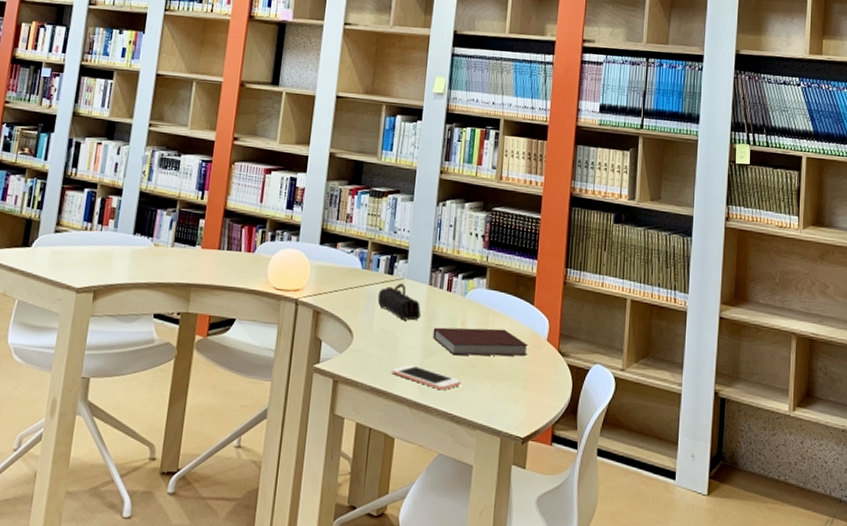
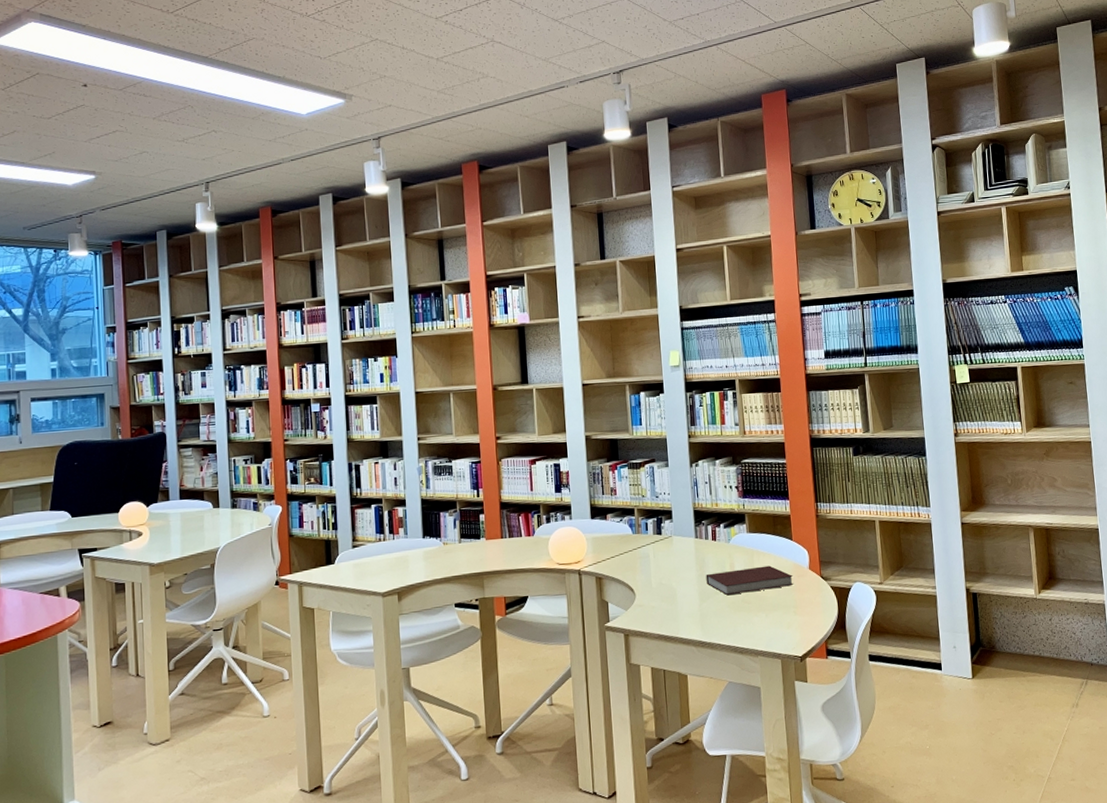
pencil case: present [377,283,421,321] -> none [651,541,692,573]
cell phone: present [392,365,462,391] -> none [675,610,739,628]

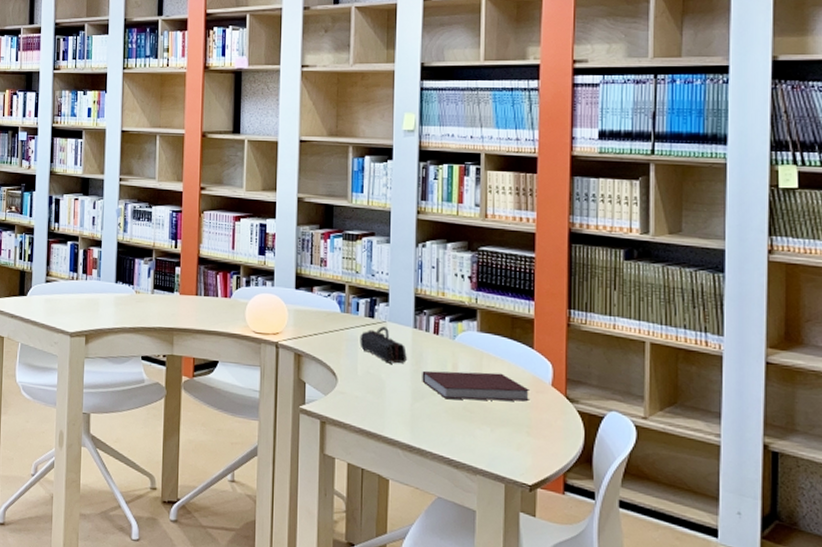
pencil case: none [651,541,692,573] -> present [360,326,407,364]

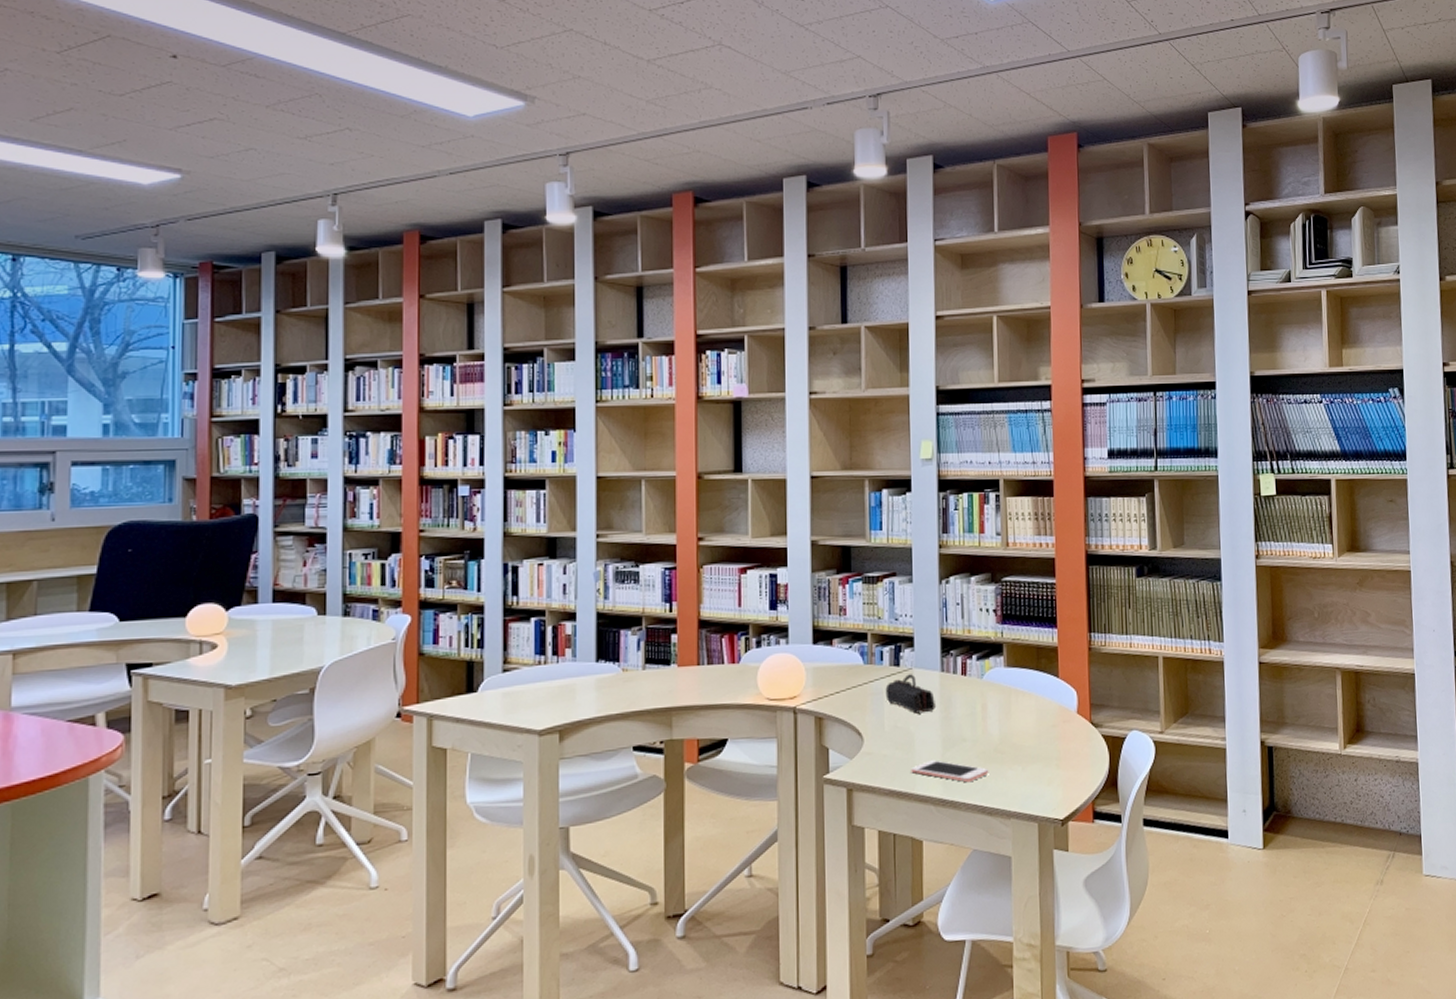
cell phone: none [381,407,457,435] -> present [911,760,989,783]
notebook: present [422,370,531,402] -> none [951,707,1058,744]

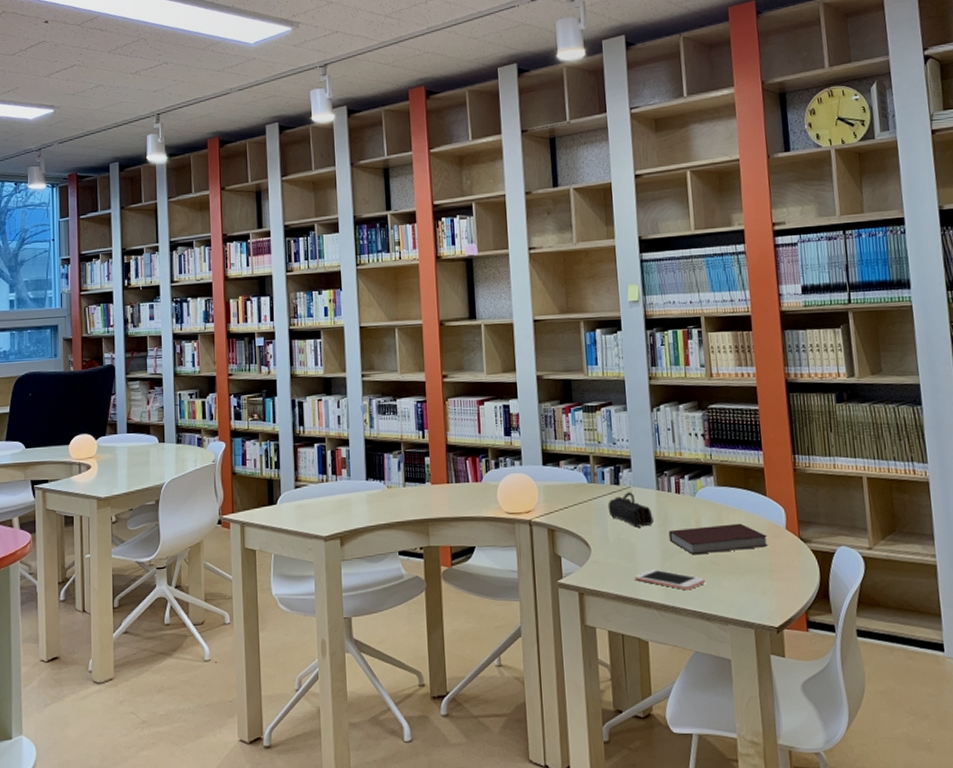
notebook: none [951,707,1058,744] -> present [668,523,768,555]

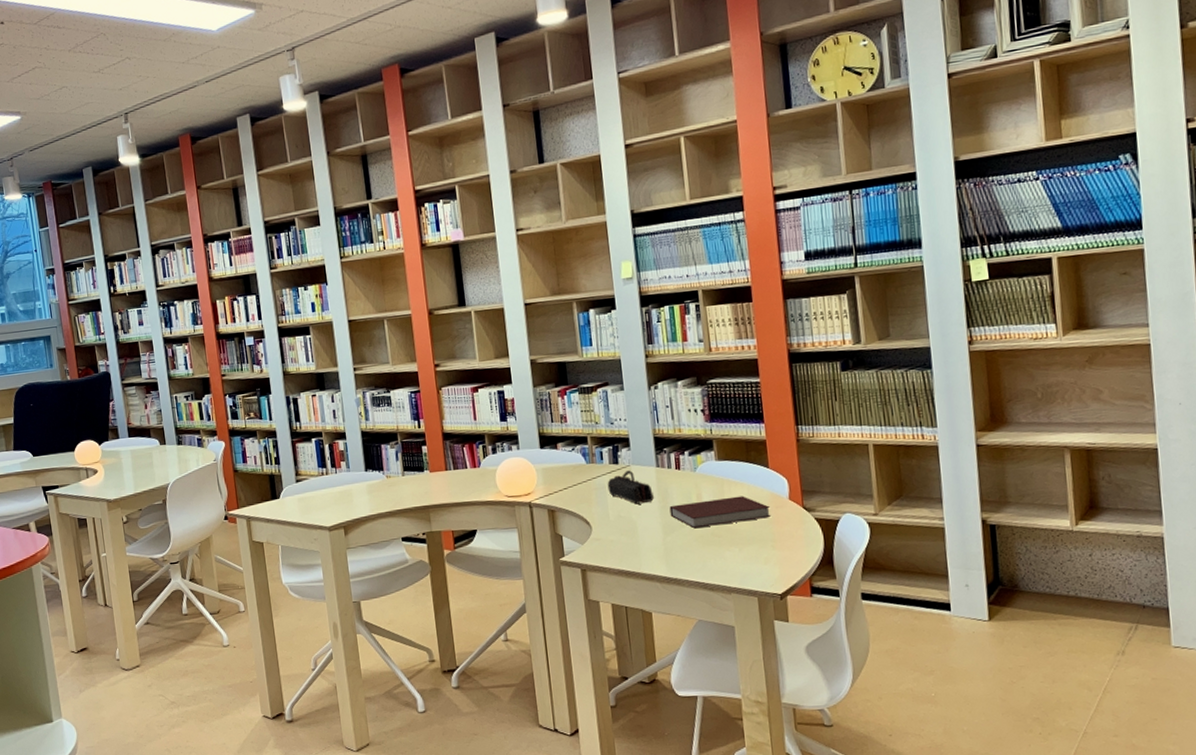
cell phone: present [634,569,706,591] -> none [636,544,708,563]

